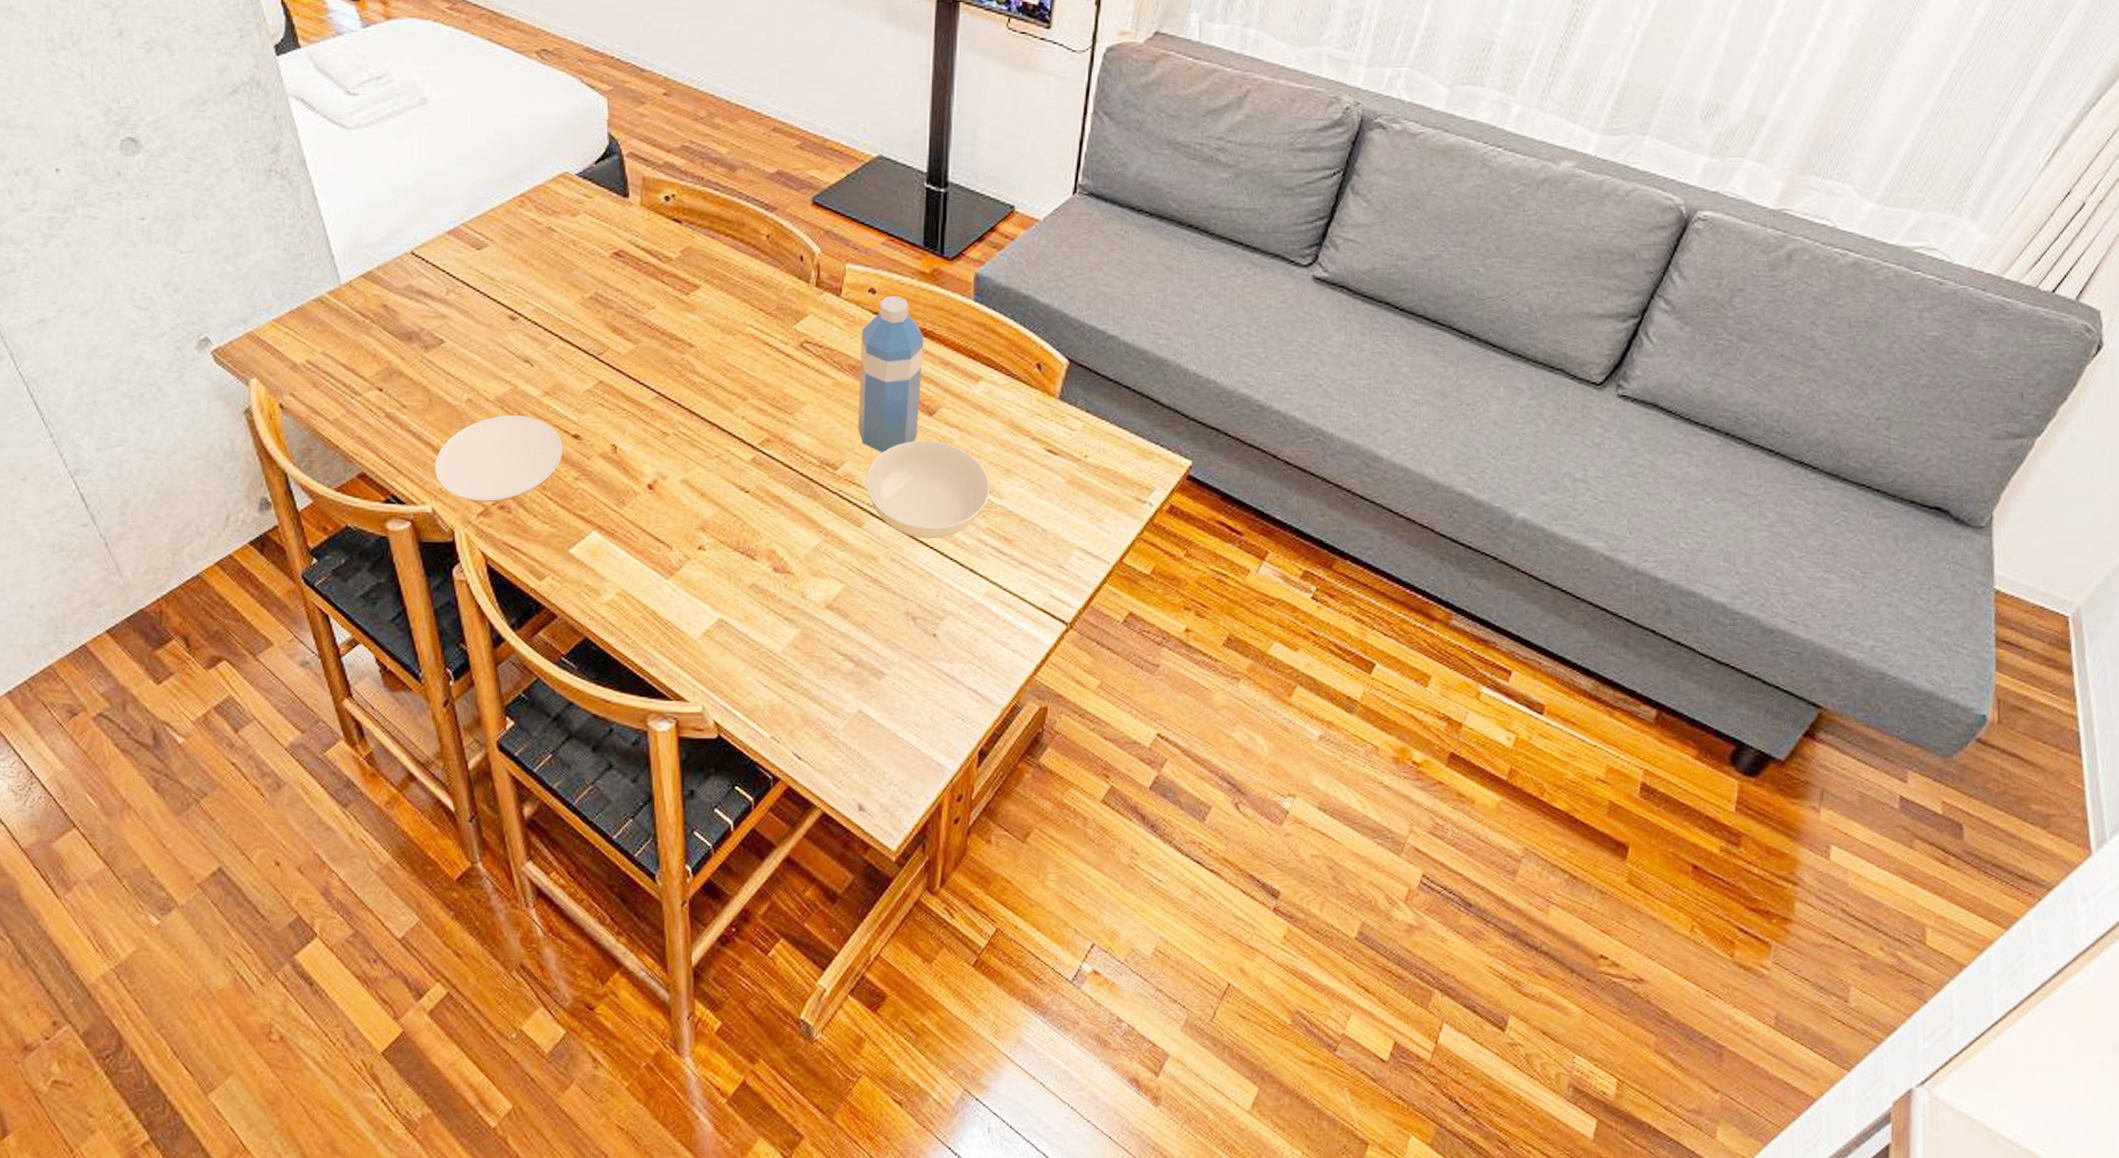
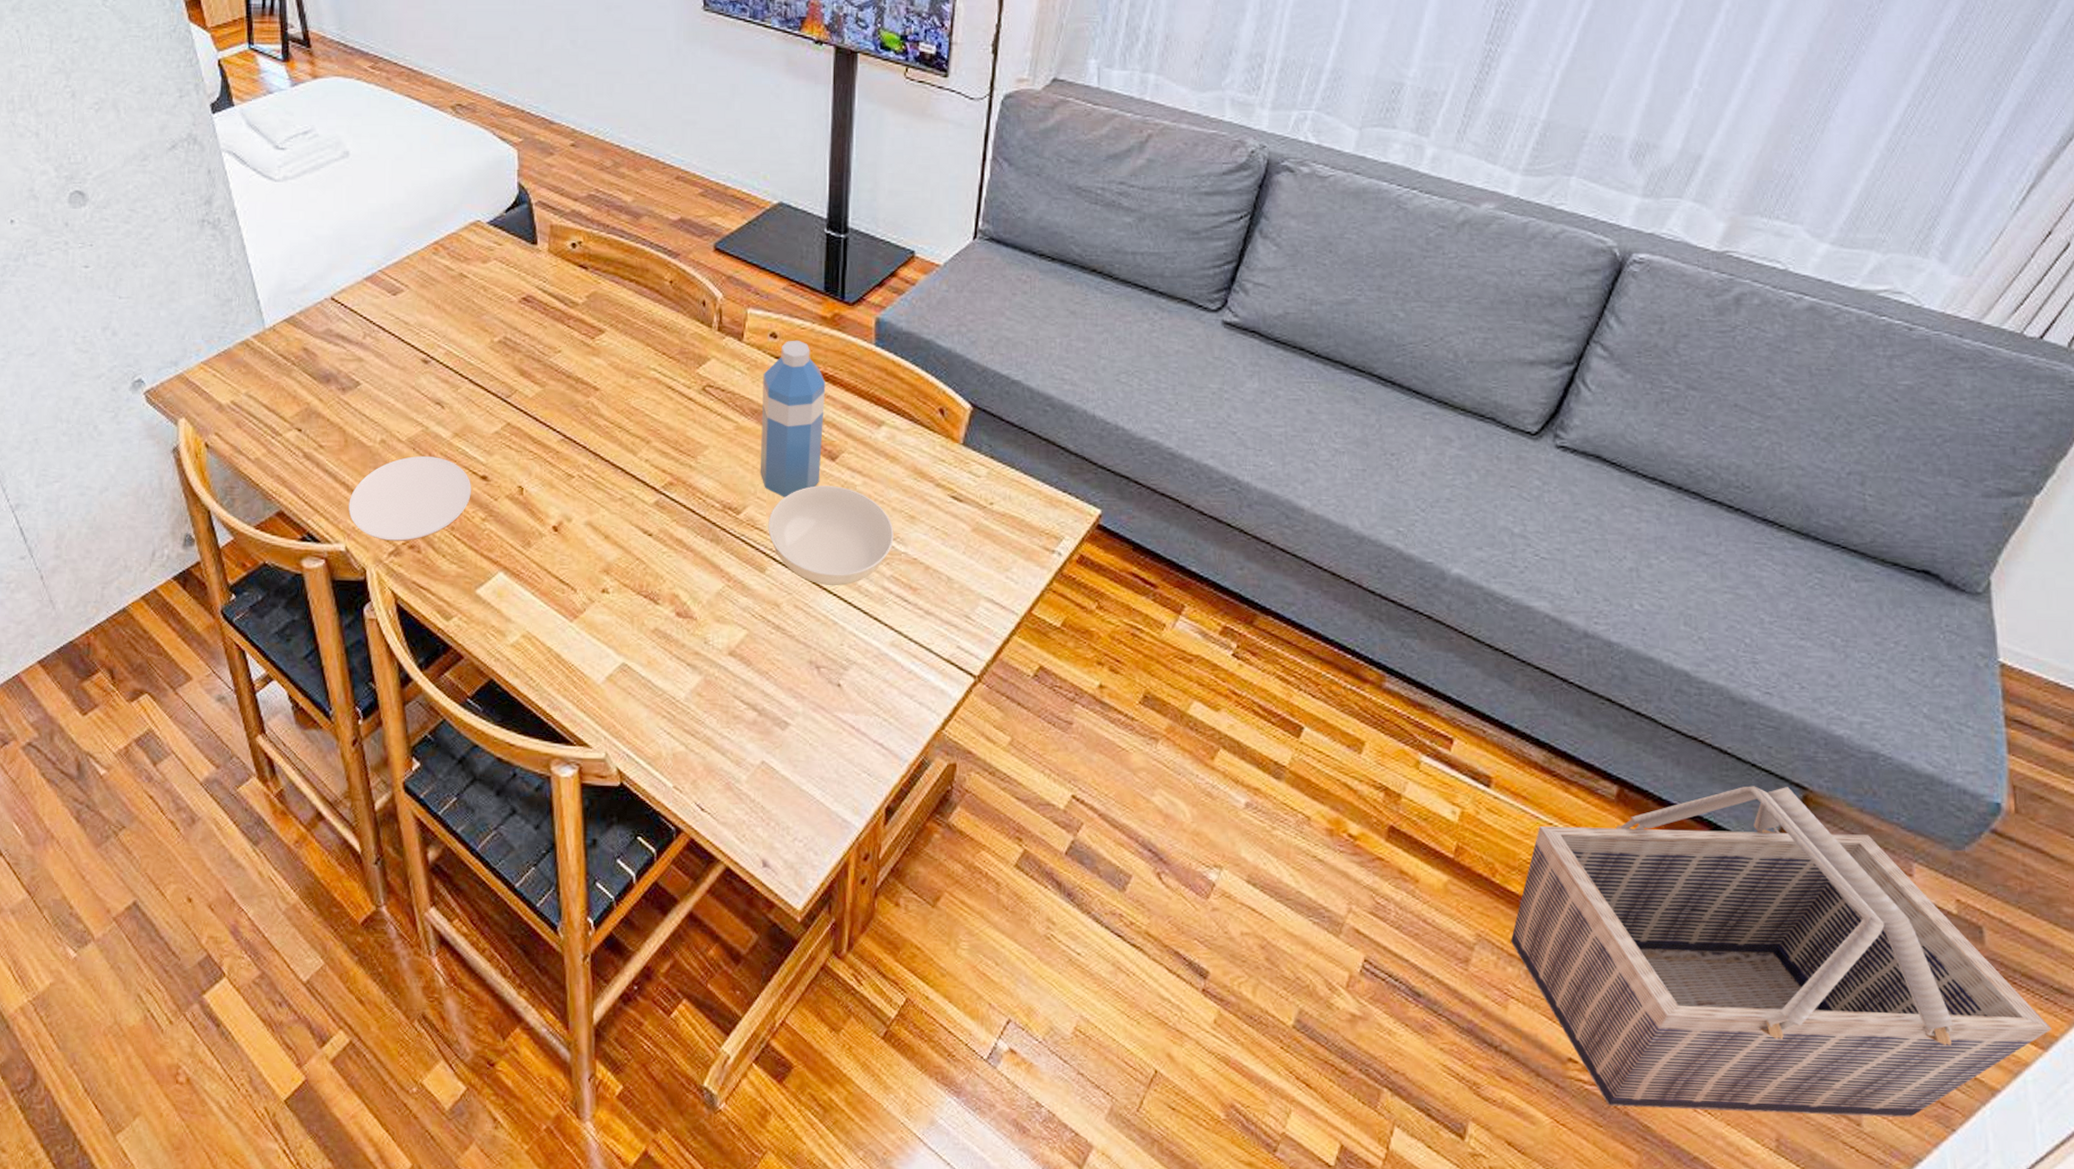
basket: none [1555,706,2014,995] -> present [1511,786,2052,1118]

